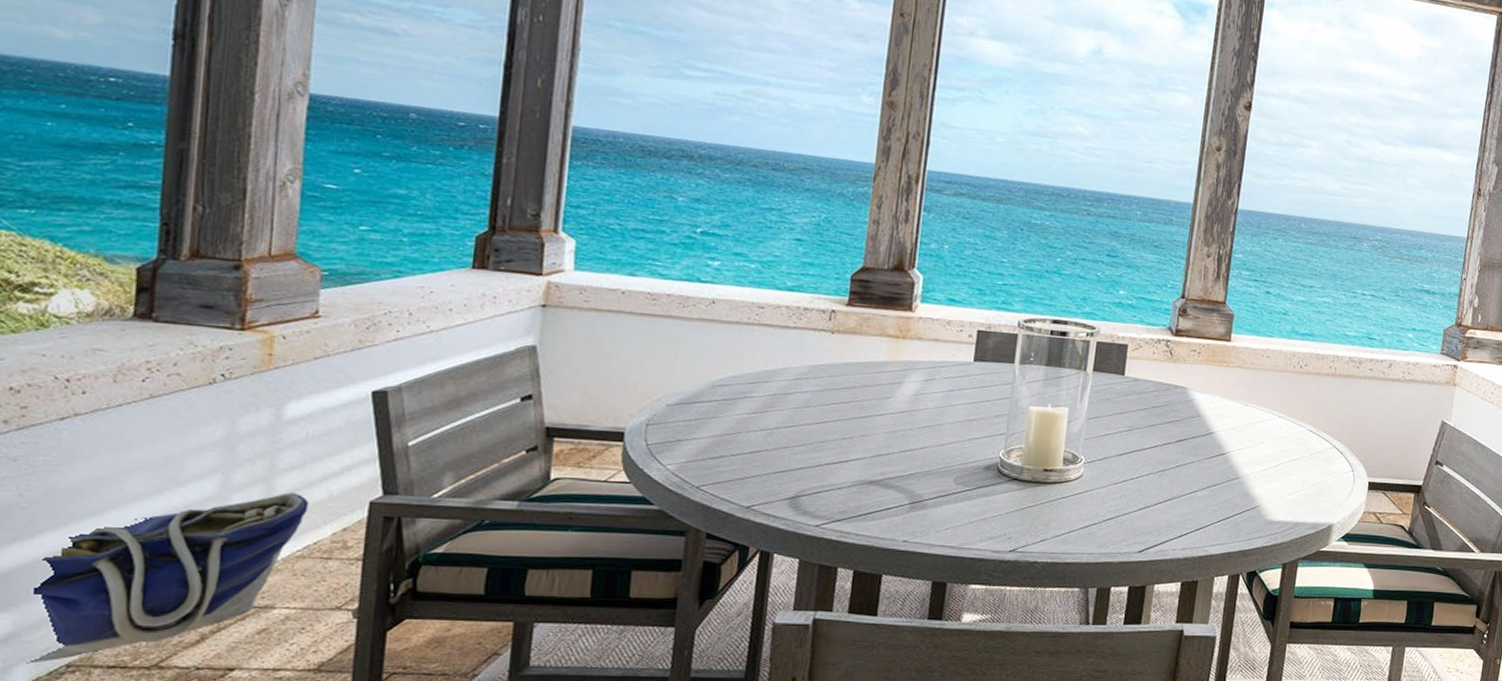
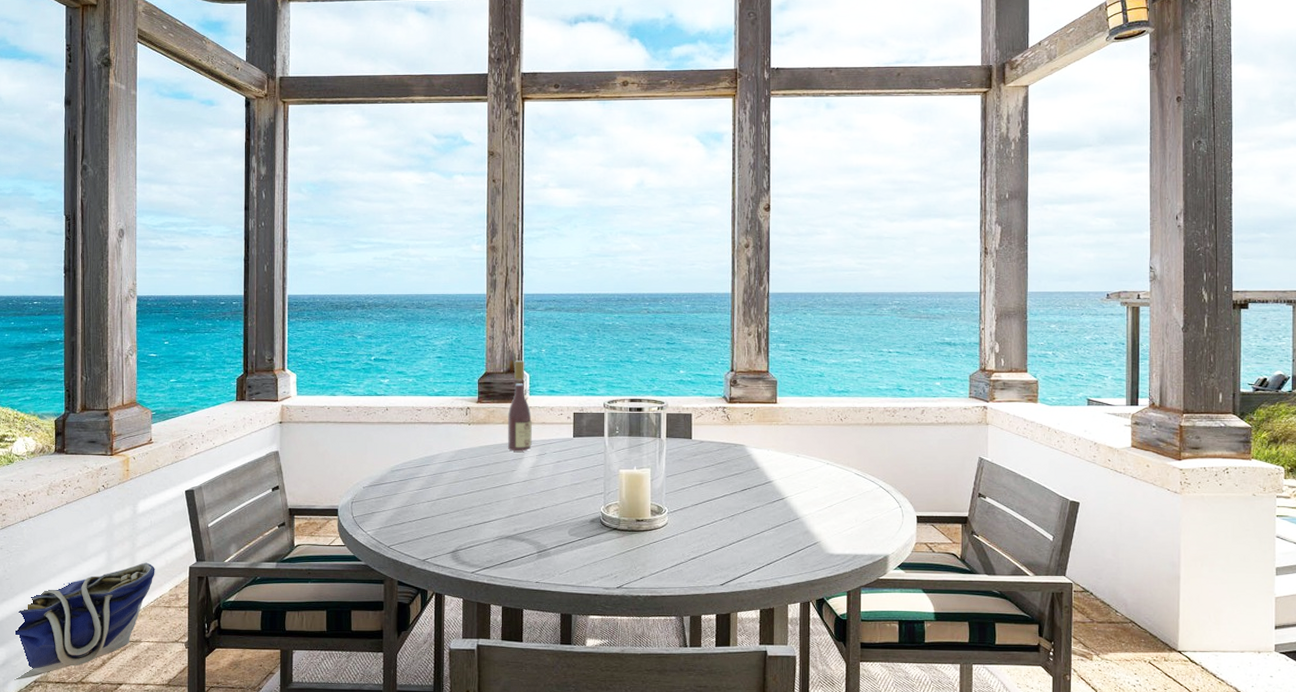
wine bottle: none [882,256,922,373] -> present [507,361,533,451]

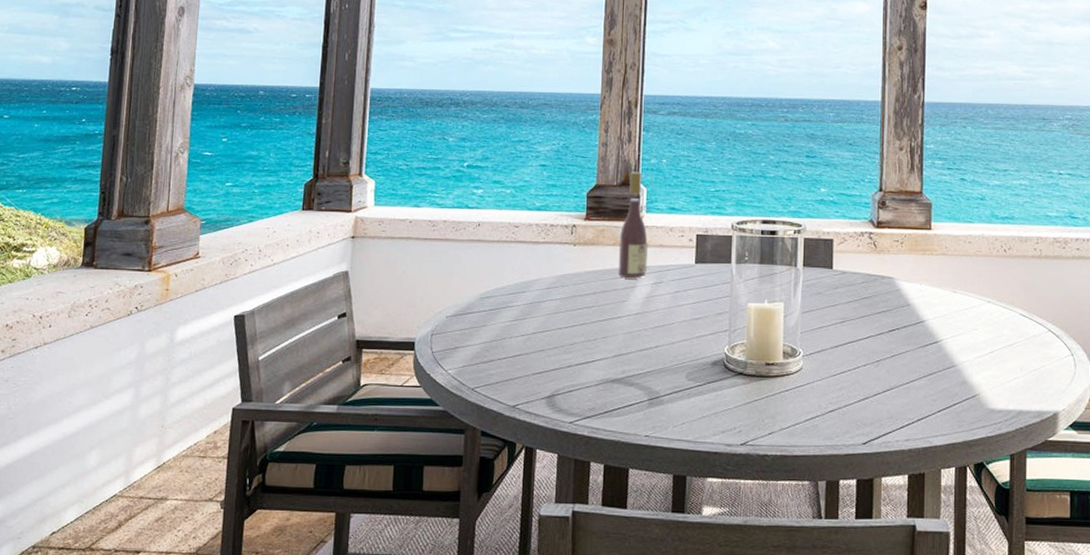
tote bag: present [14,562,155,680] -> none [8,402,191,545]

